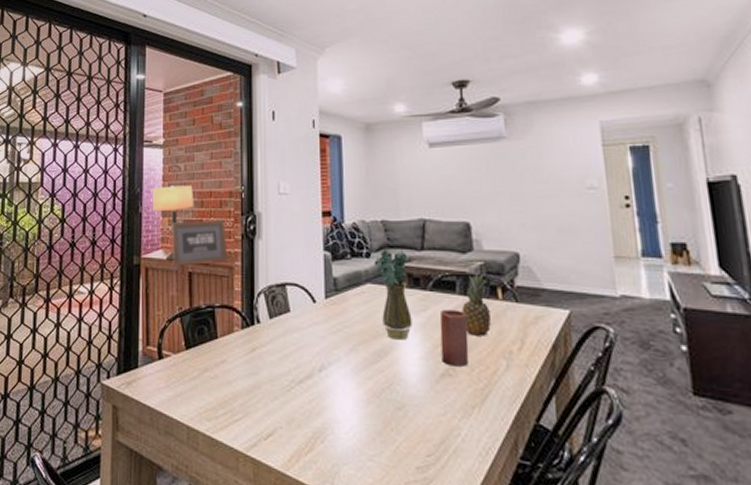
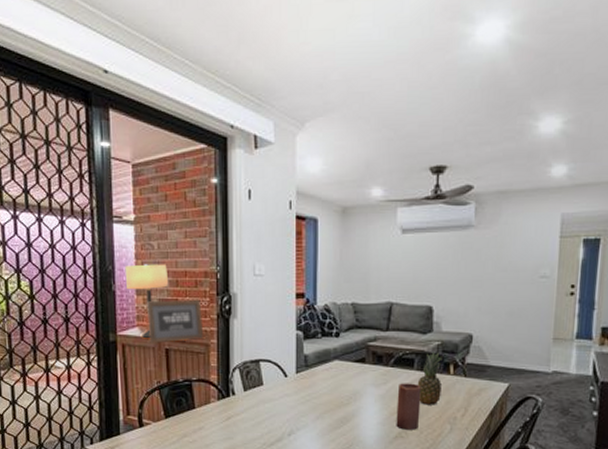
vase: present [374,246,413,340] -> none [342,327,373,409]

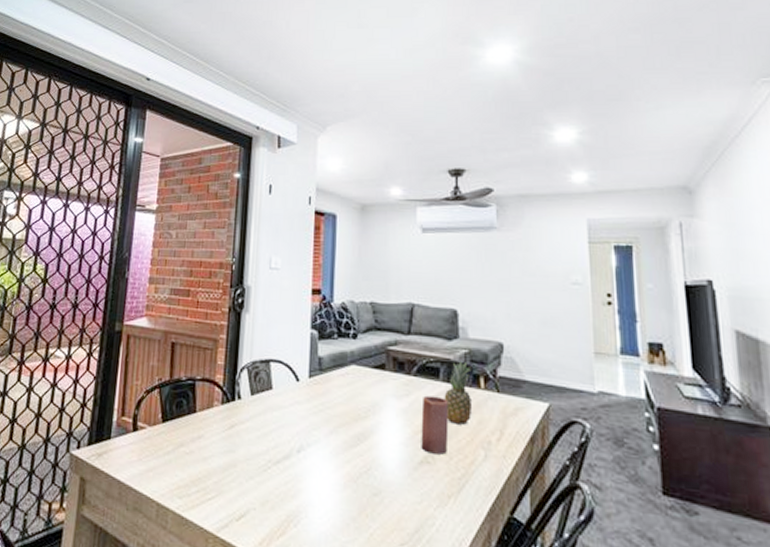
table lamp: present [124,264,169,338] -> none [140,252,183,329]
picture frame: present [146,300,204,344] -> none [156,290,214,337]

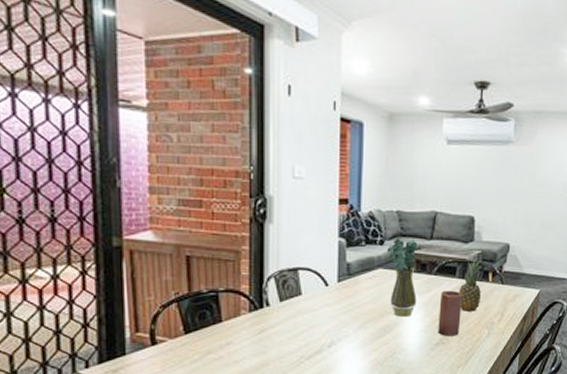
vase: none [360,328,394,425] -> present [386,235,418,317]

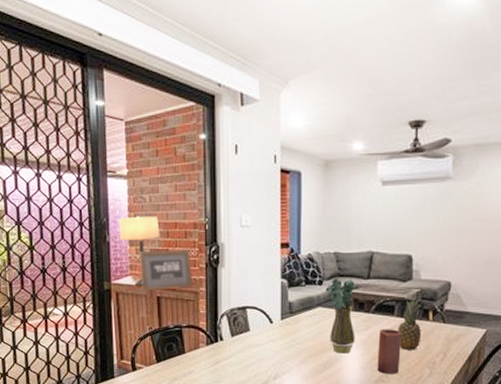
table lamp: none [134,158,192,243] -> present [118,216,160,286]
picture frame: none [161,201,234,251] -> present [138,250,193,292]

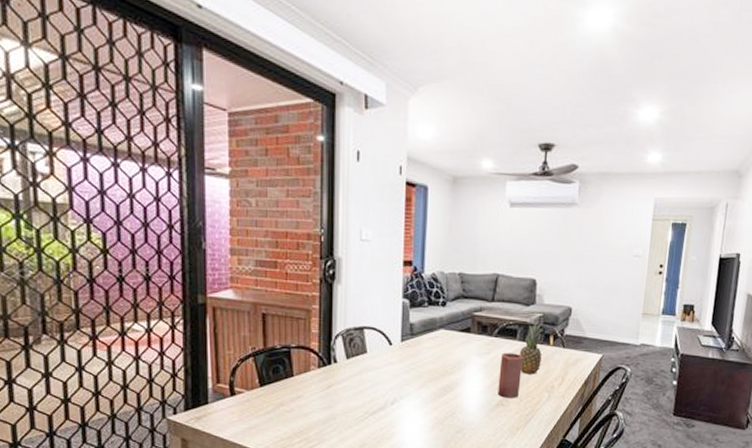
table lamp: present [118,216,160,286] -> none [217,222,268,301]
picture frame: present [138,250,193,292] -> none [241,262,305,308]
vase: present [325,275,355,354] -> none [448,297,479,377]

